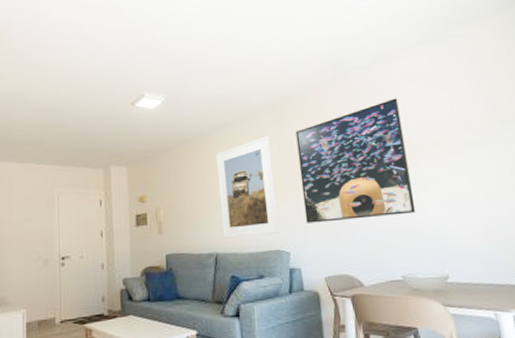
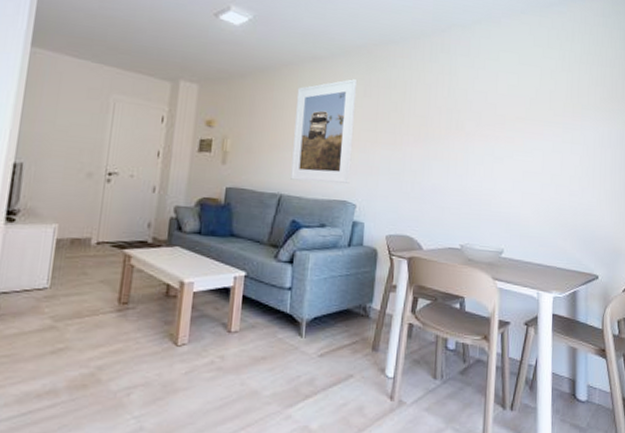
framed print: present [295,98,416,223] -> none [378,64,492,184]

